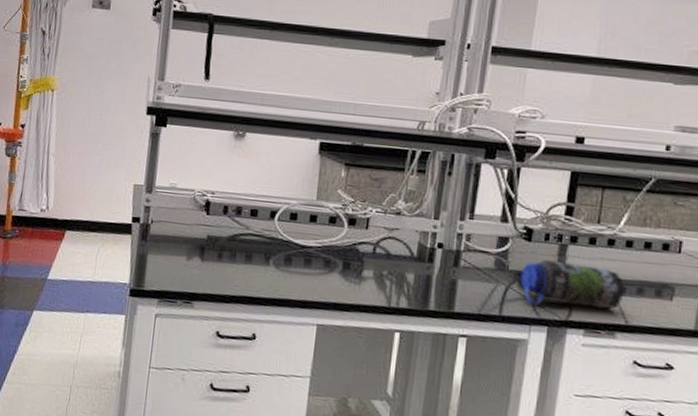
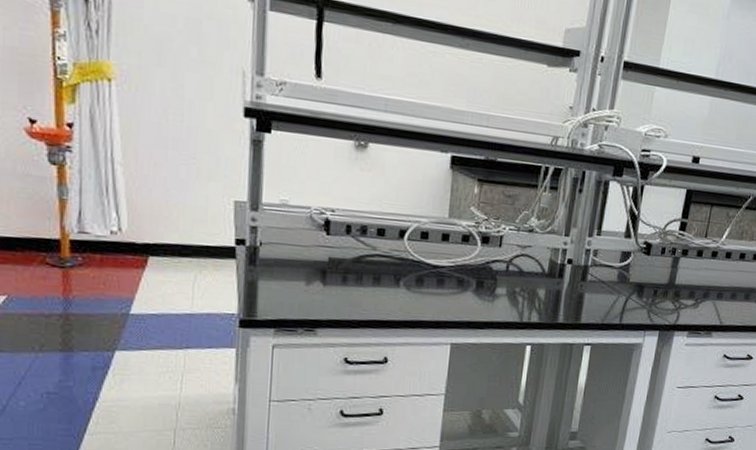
water bottle: present [520,260,625,309] -> none [639,272,722,313]

